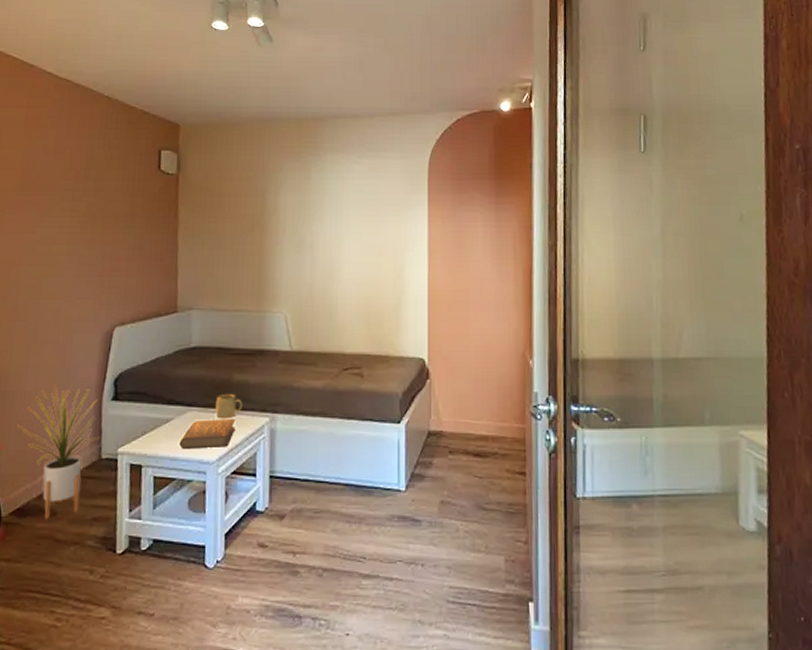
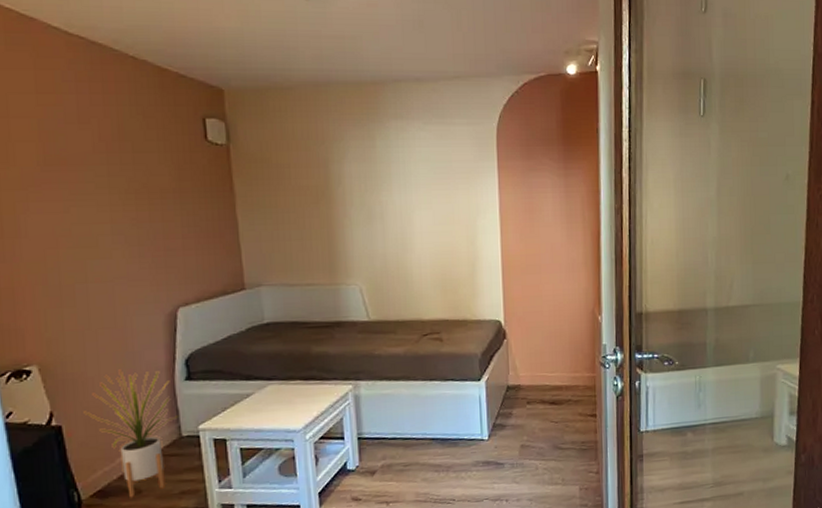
book: present [179,418,236,449] -> none [262,388,319,421]
mug: present [215,393,242,419] -> none [296,365,324,390]

